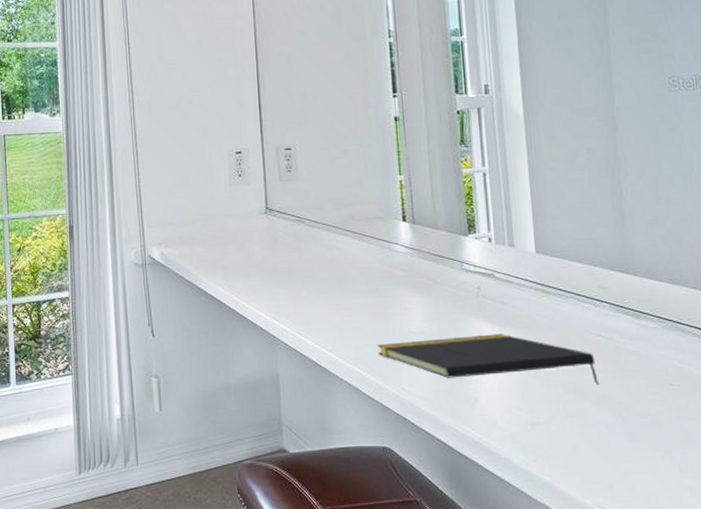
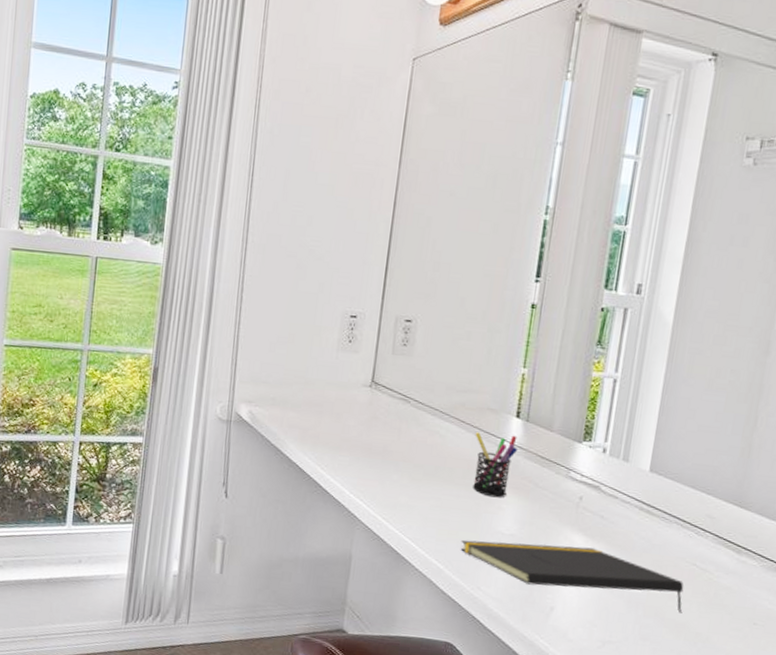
pen holder: none [369,238,411,299] -> present [473,432,518,498]

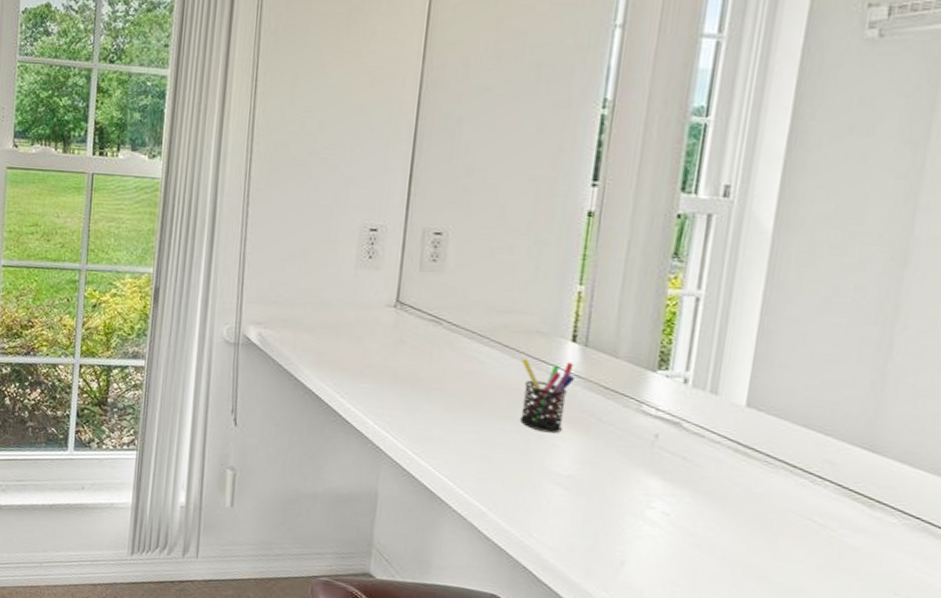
notepad: present [461,540,684,613] -> none [507,480,797,577]

